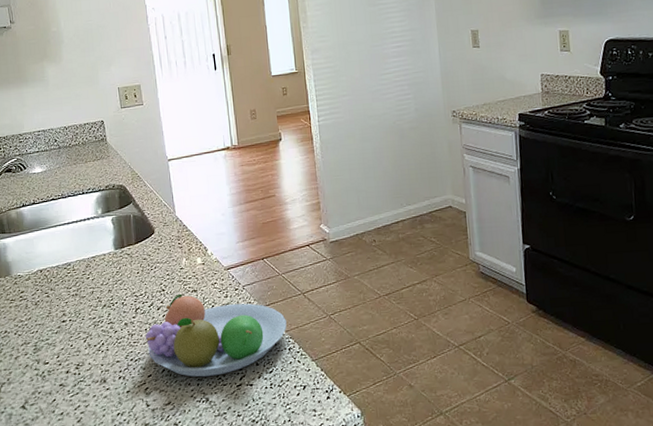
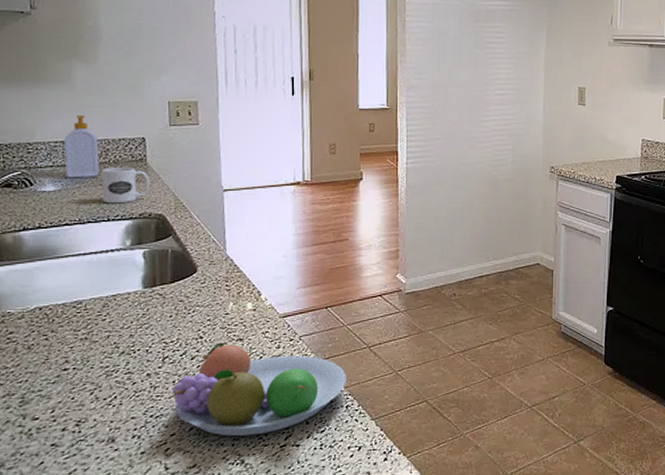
soap bottle: none [44,106,72,161] -> present [64,114,99,178]
mug: none [74,146,112,179] -> present [102,166,151,204]

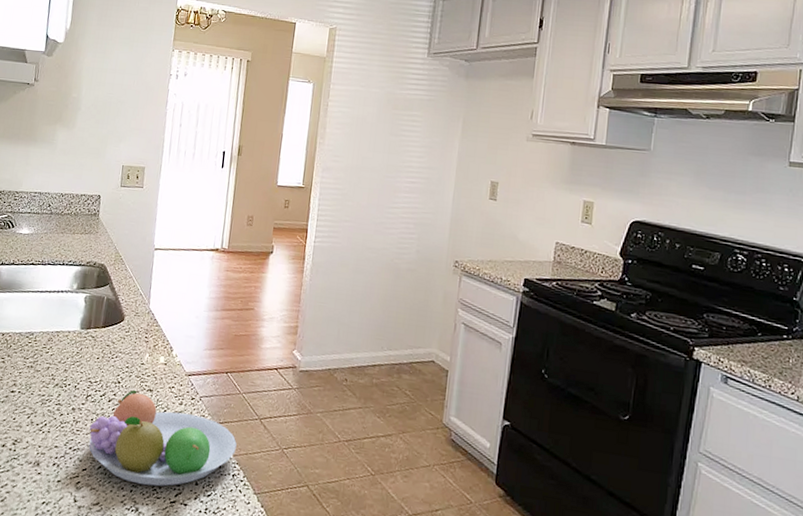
soap bottle: present [64,114,99,178] -> none [38,171,66,226]
mug: present [102,166,151,204] -> none [61,218,99,251]

